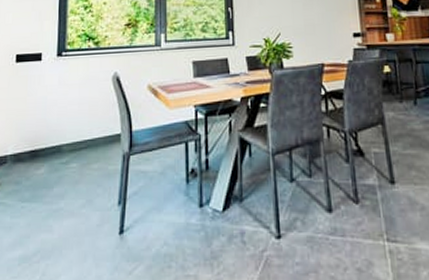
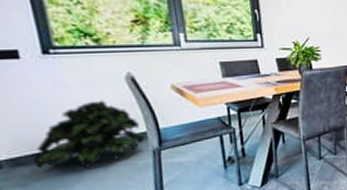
potted plant: none [29,99,118,170] -> present [33,100,145,169]

